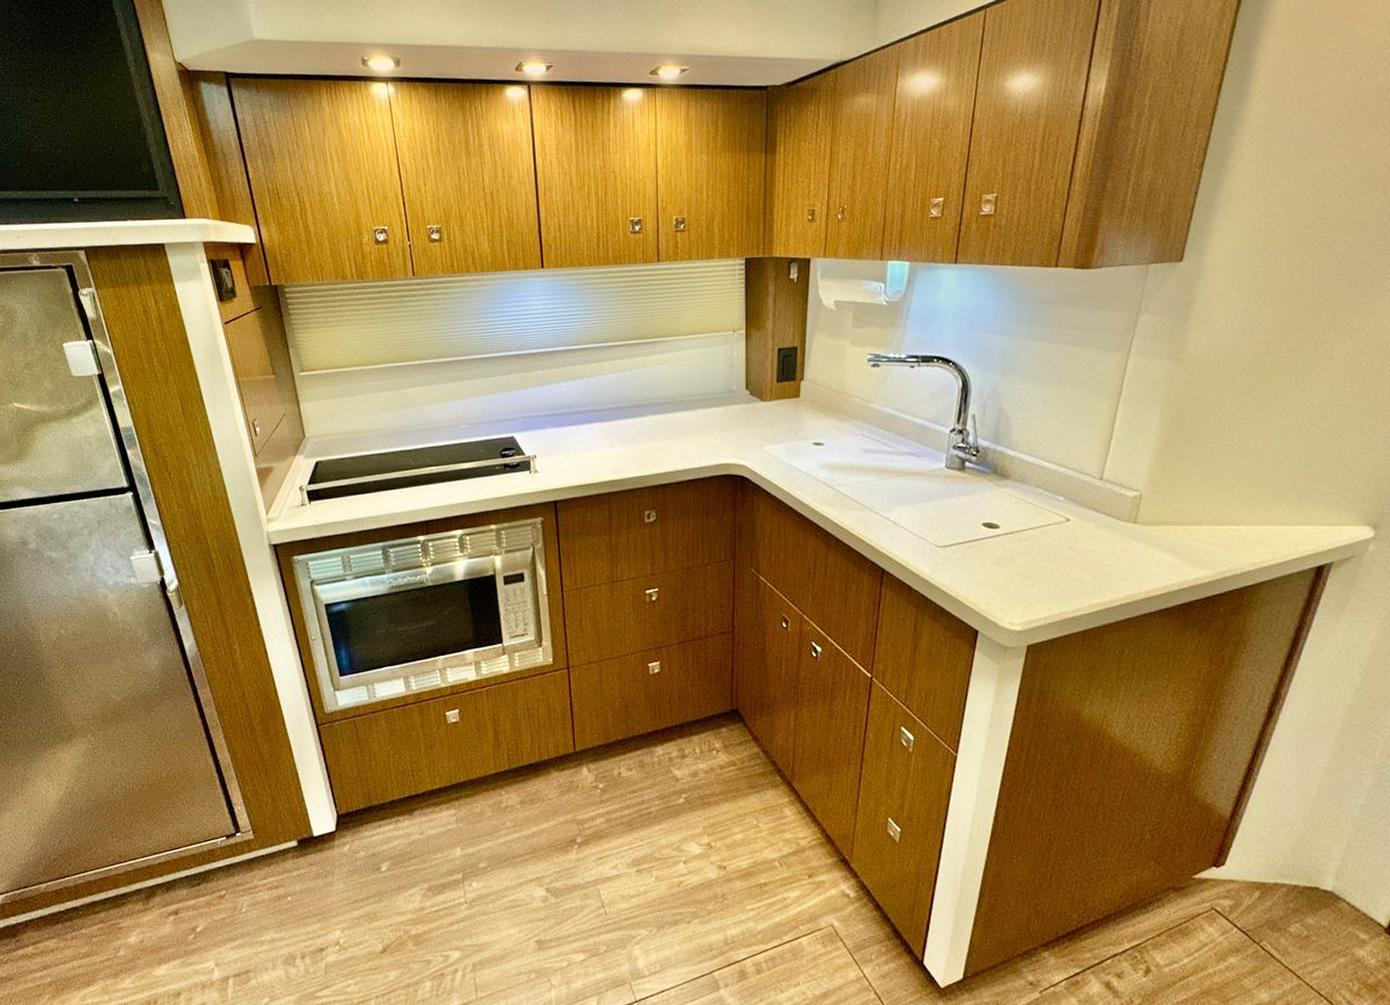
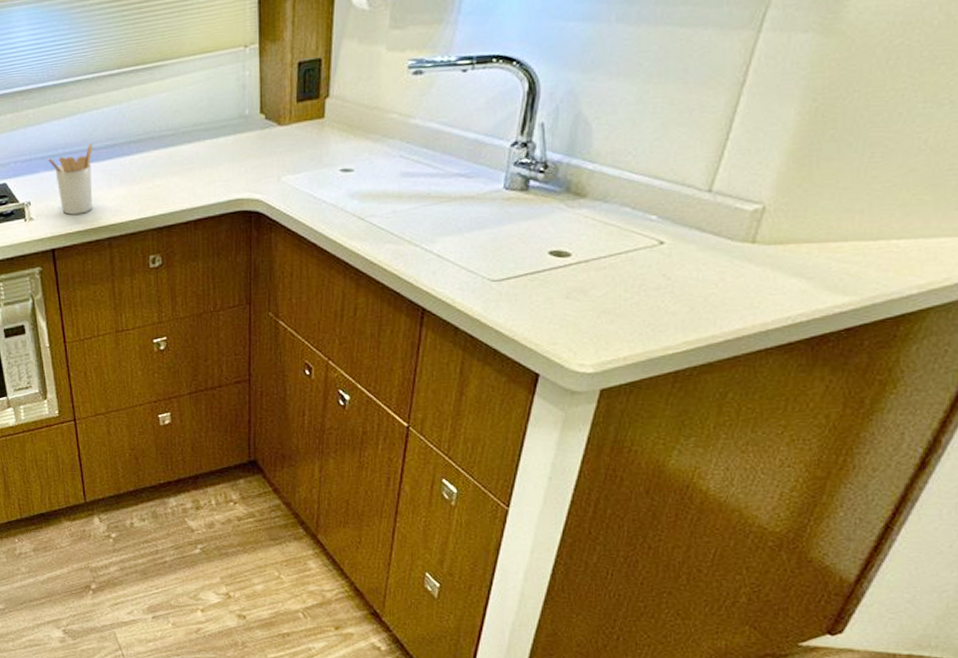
utensil holder: none [554,405,597,469] -> present [47,143,93,215]

